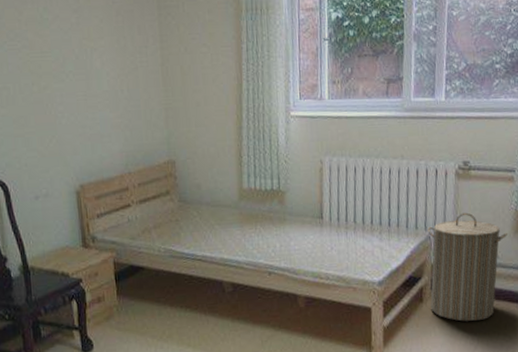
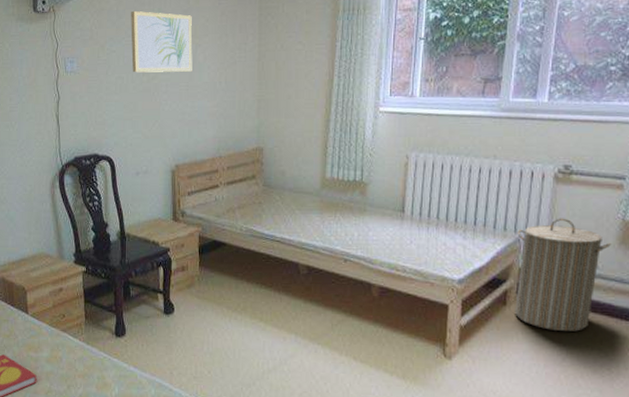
wall art: none [11,10,90,82] -> present [131,10,193,73]

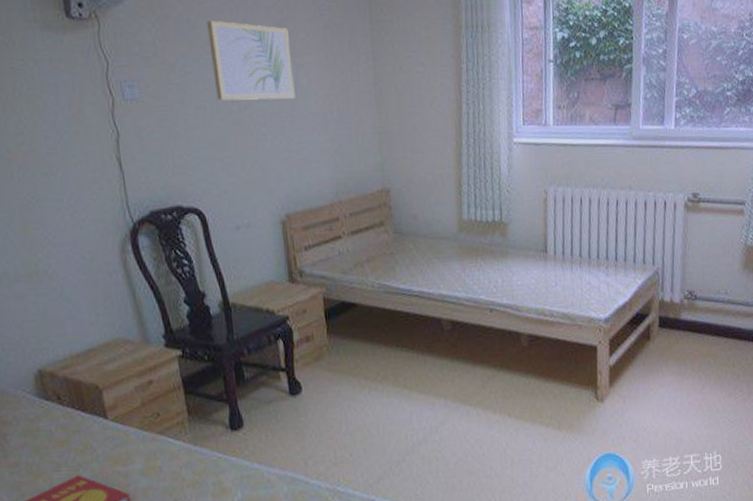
laundry hamper: present [515,218,611,332] -> none [655,246,737,360]

